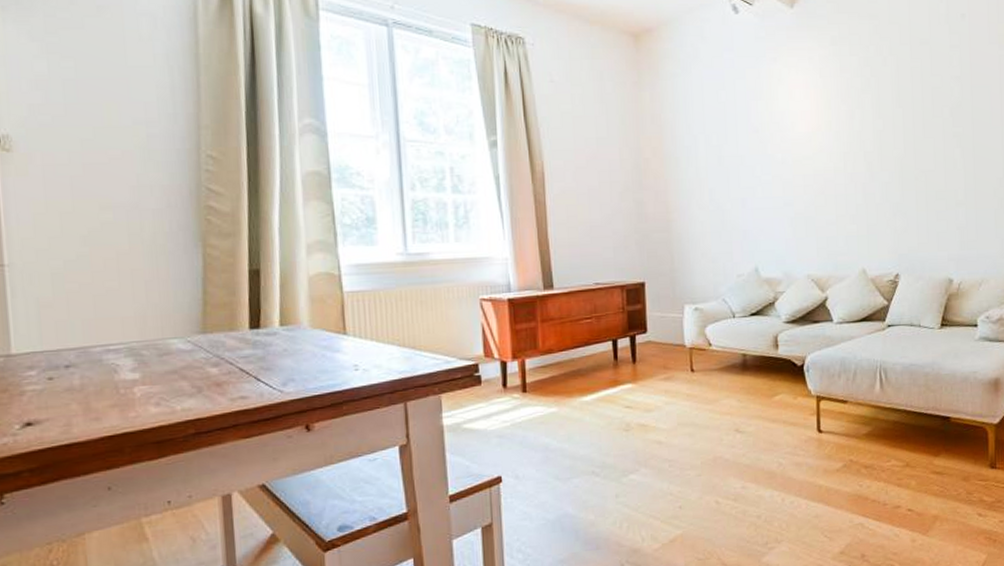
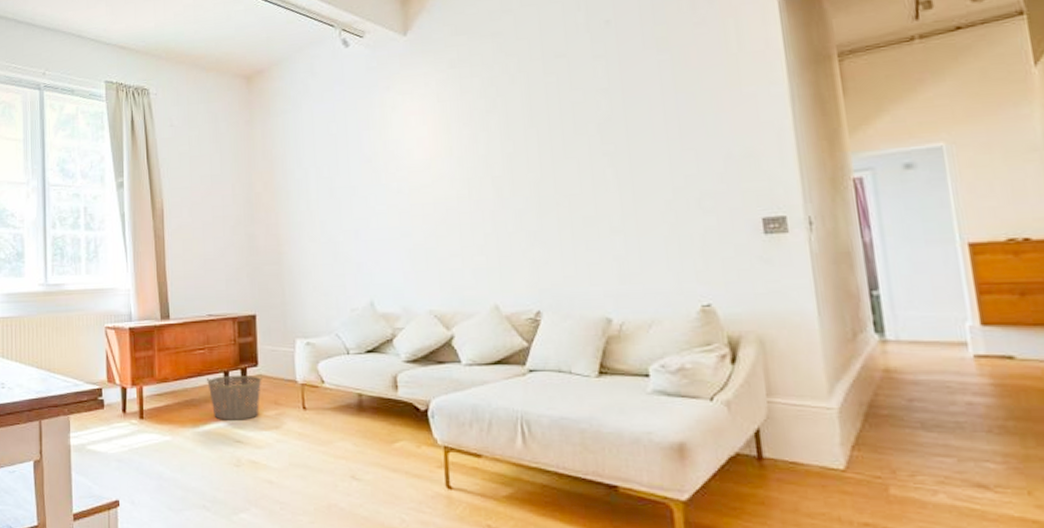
basket: none [593,342,651,388] -> present [206,375,262,420]

